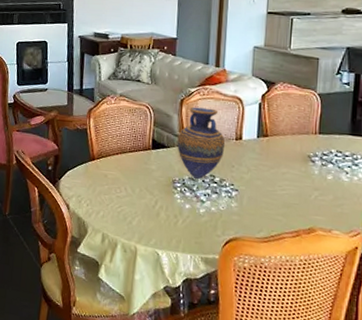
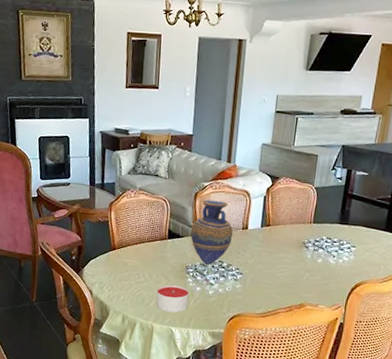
candle: none [140,201,177,233] -> present [156,285,189,313]

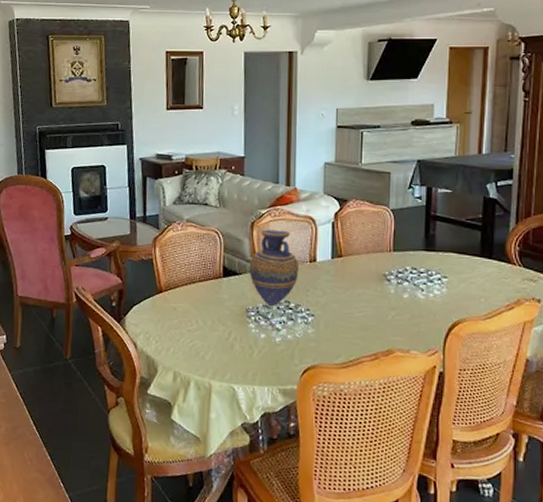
candle: present [156,285,189,313] -> none [213,332,252,366]

